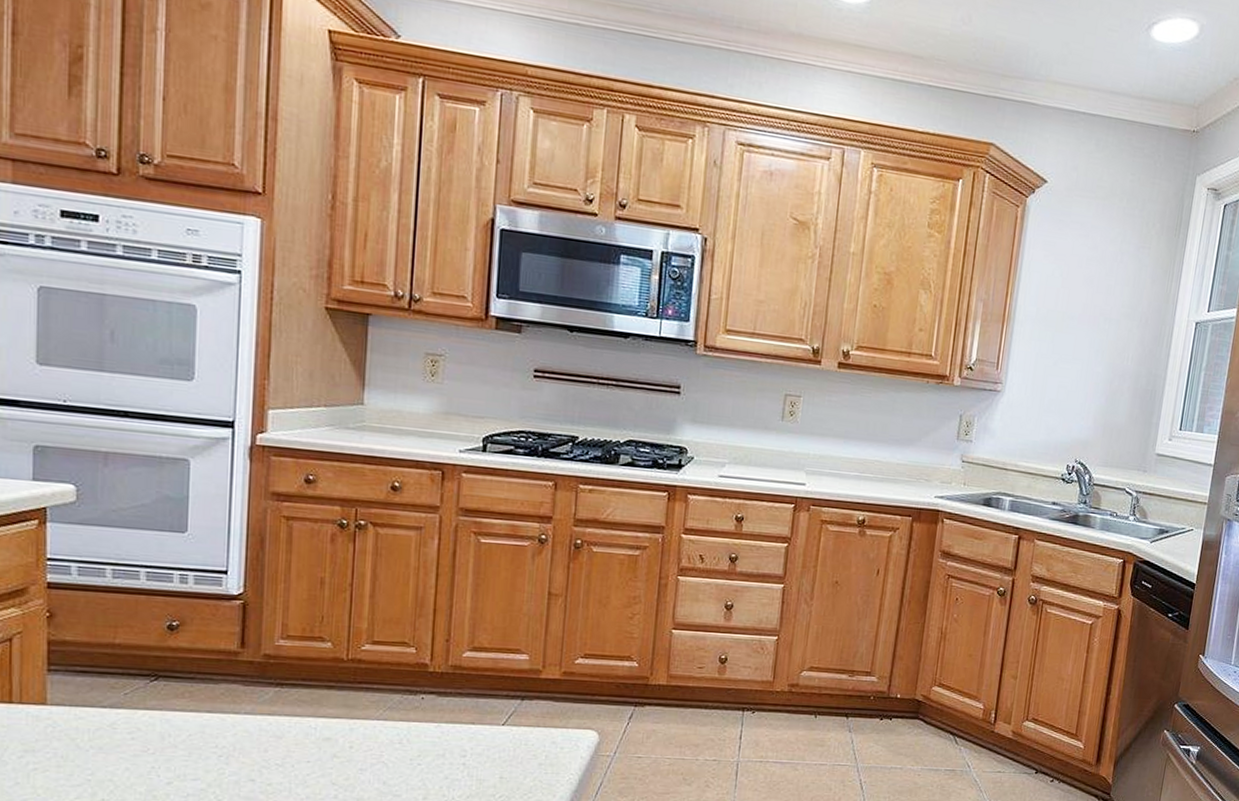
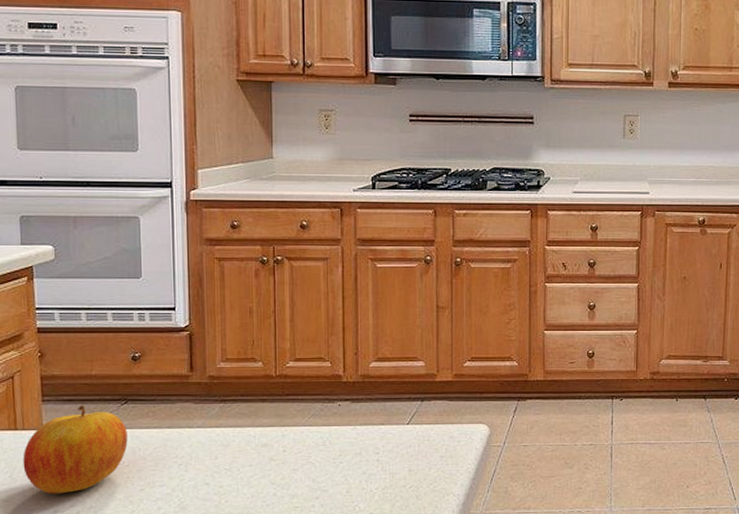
apple: none [17,678,156,783] -> present [23,405,128,494]

